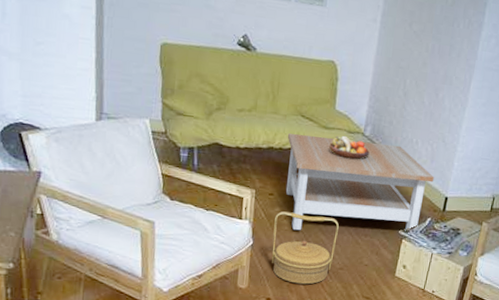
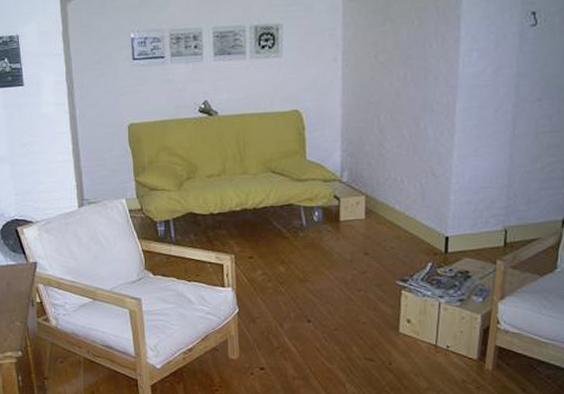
basket: present [272,211,339,285] -> none [258,274,327,350]
coffee table: present [286,134,434,231] -> none [260,187,429,293]
fruit bowl: present [329,135,370,160] -> none [305,185,350,210]

